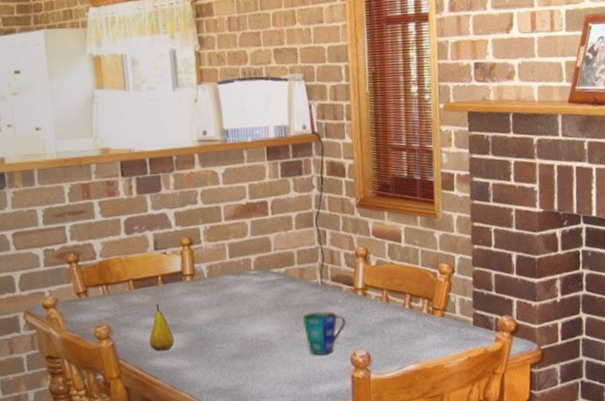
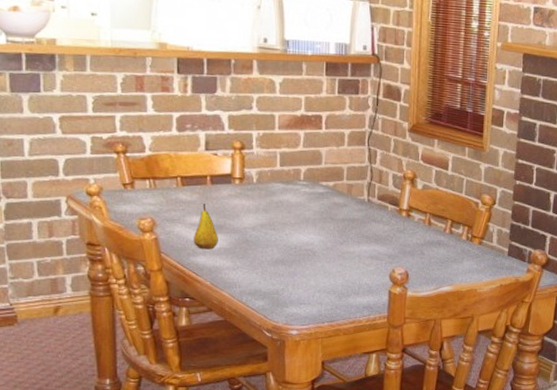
cup: present [302,311,346,355] -> none [346,227,388,268]

